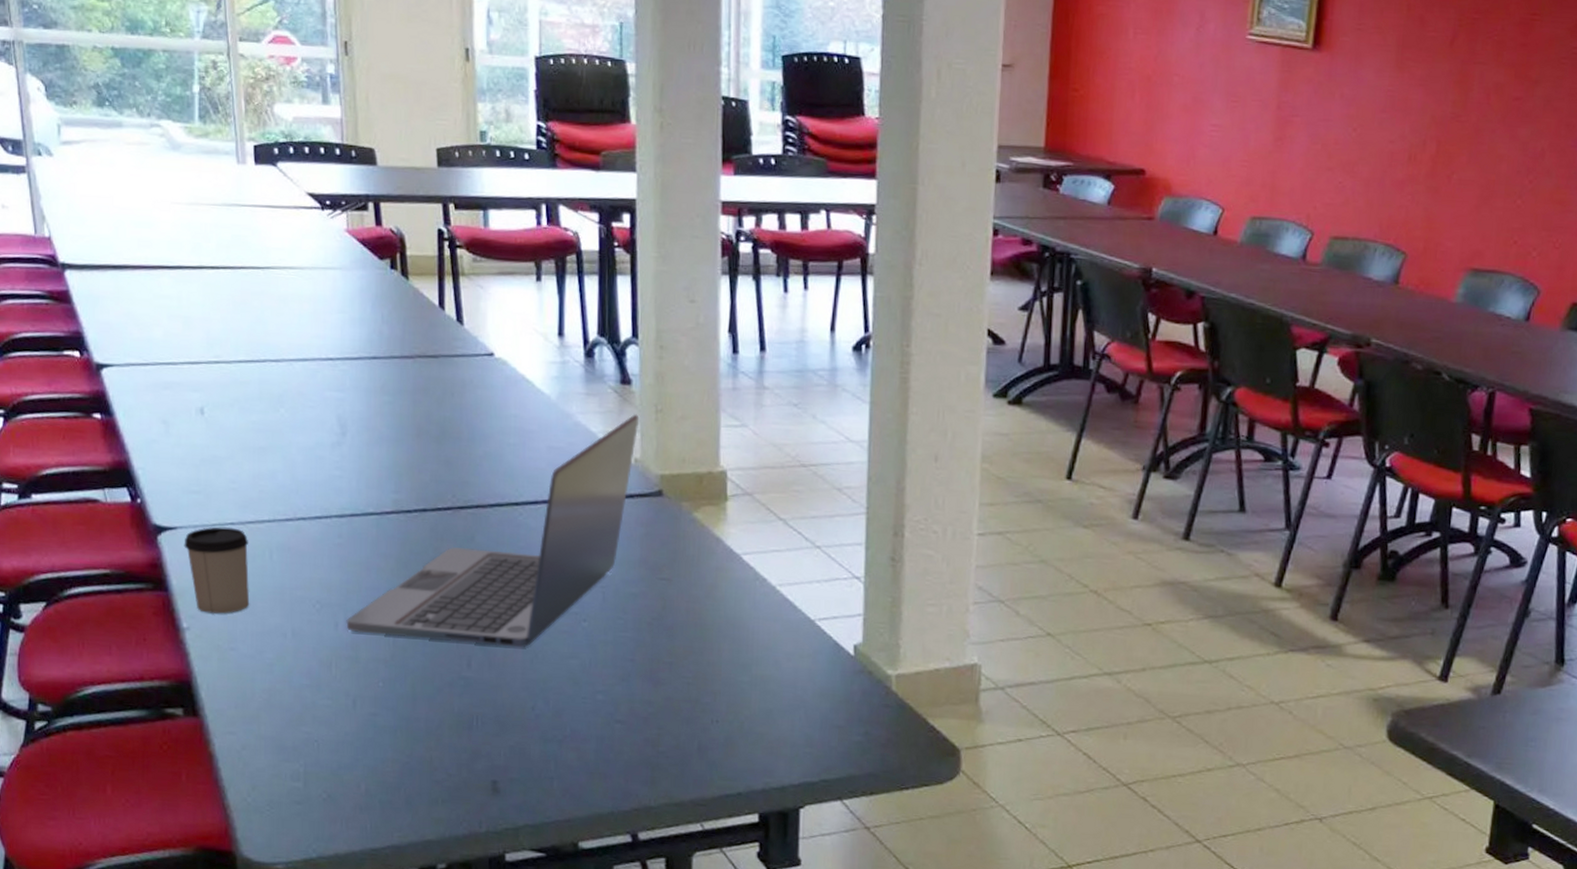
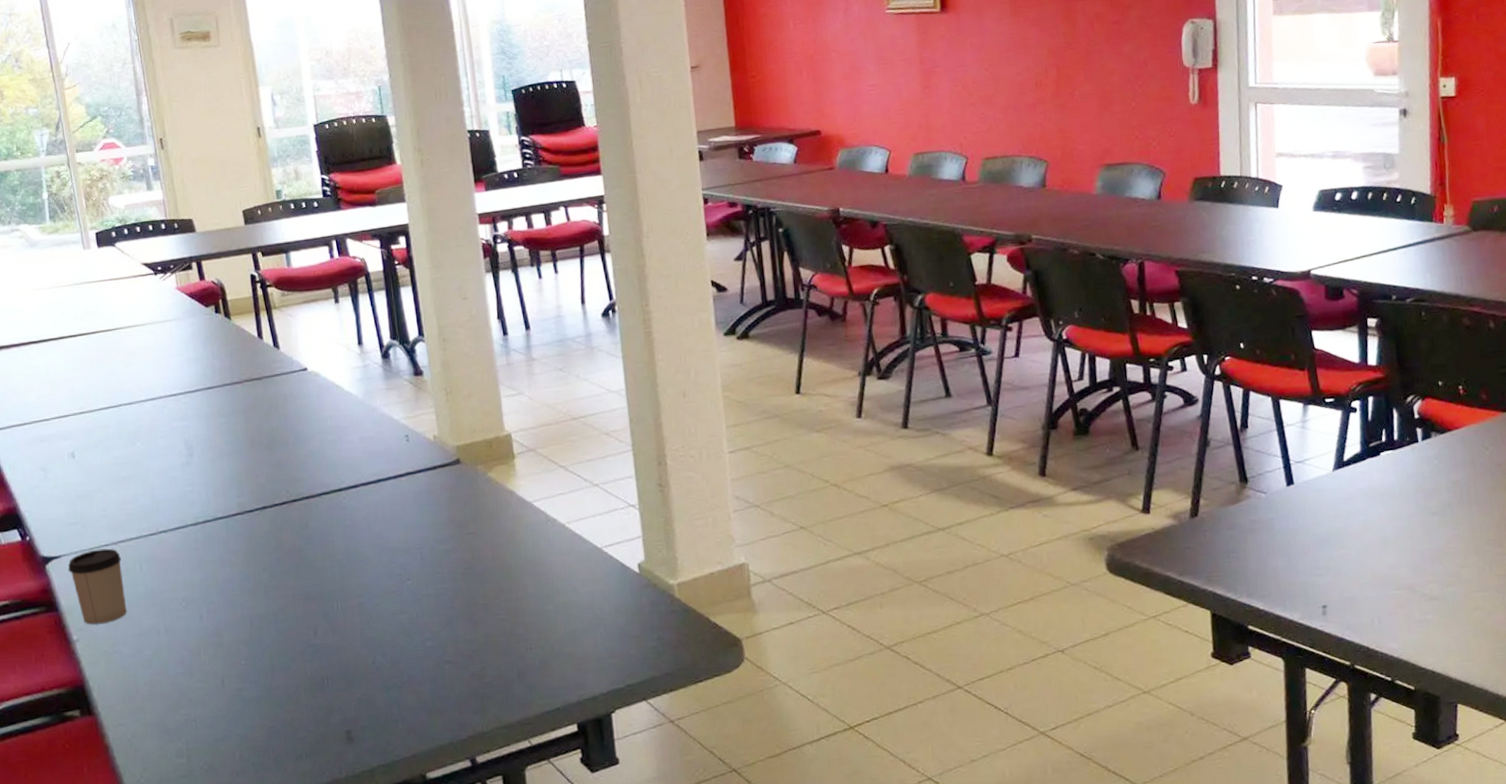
laptop: present [346,414,640,647] -> none [209,399,434,621]

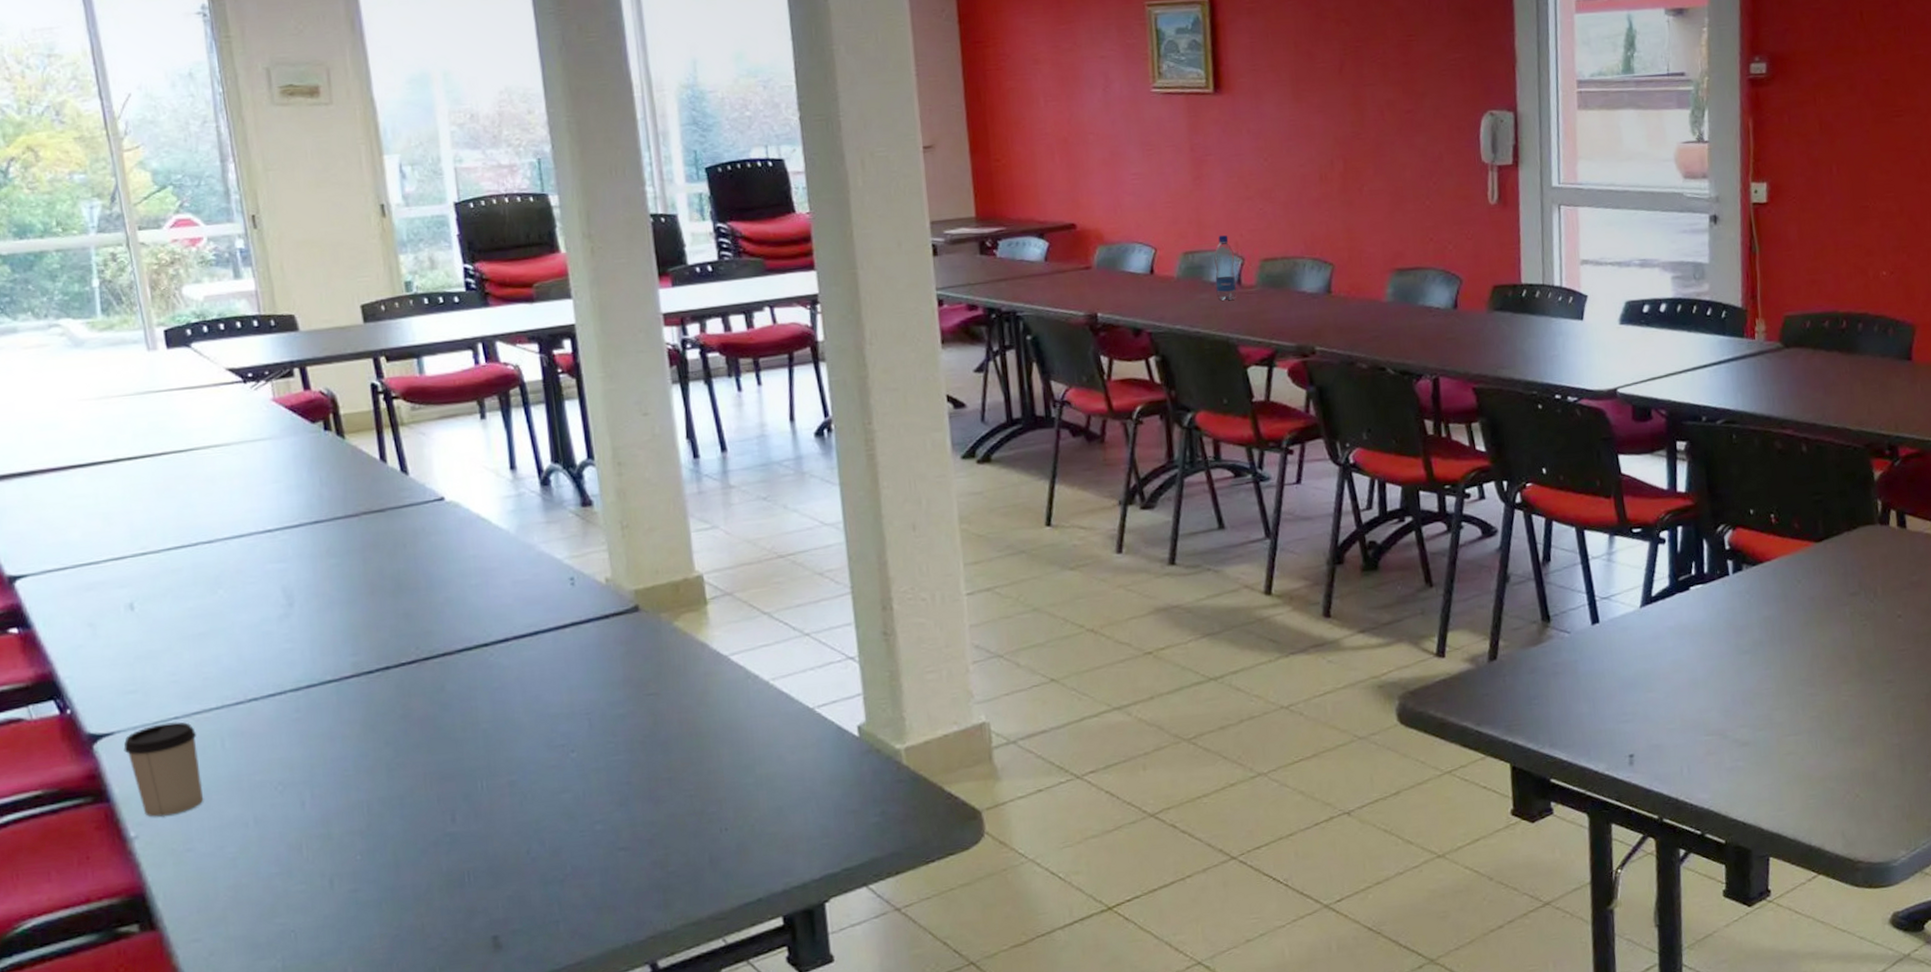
bottle: none [941,137,961,196] -> present [1214,235,1236,302]

